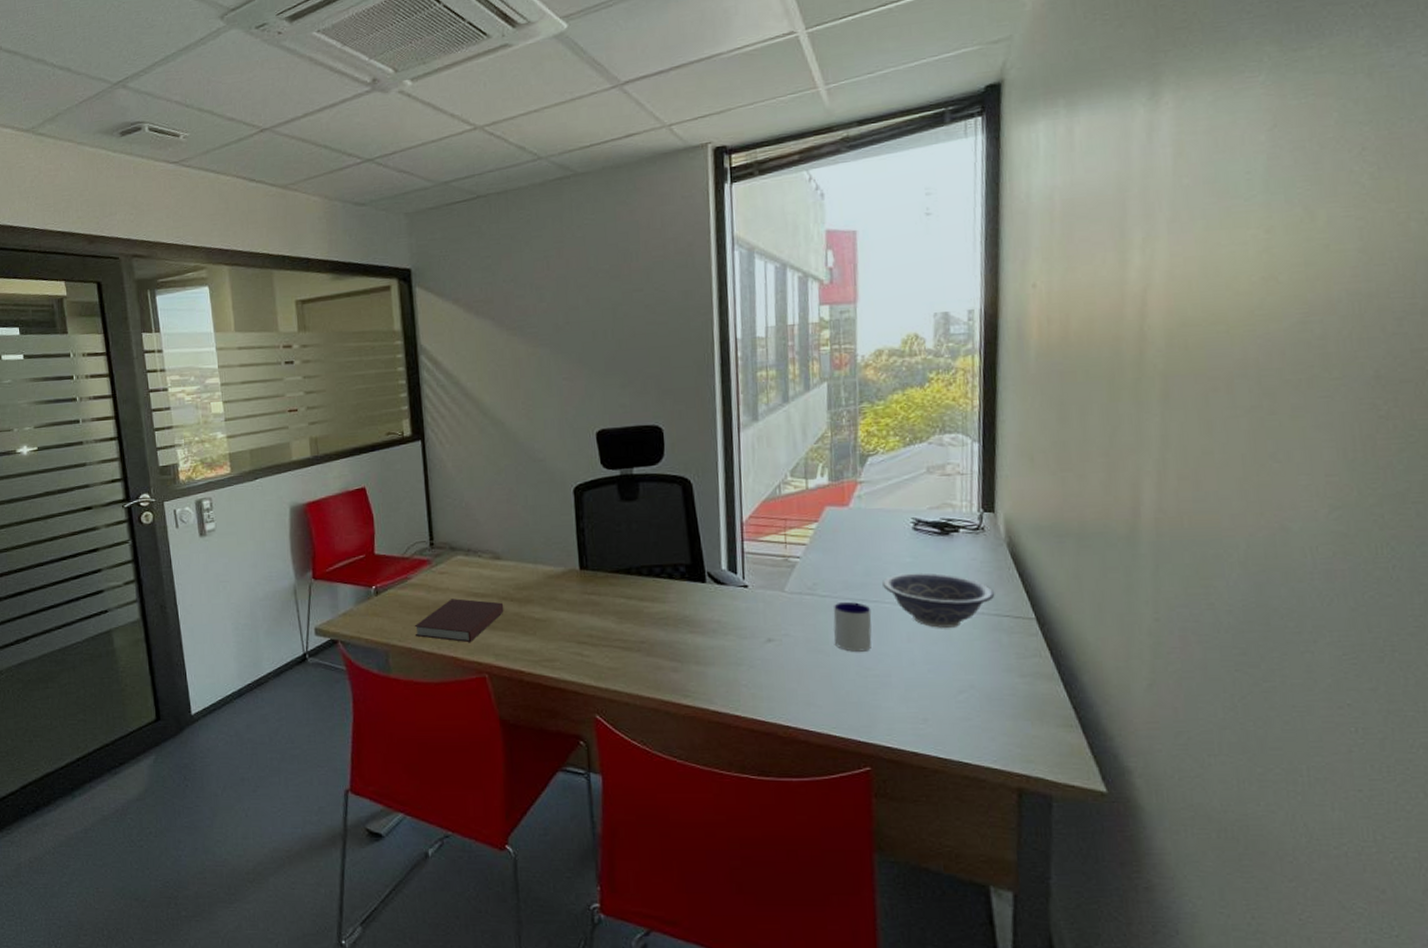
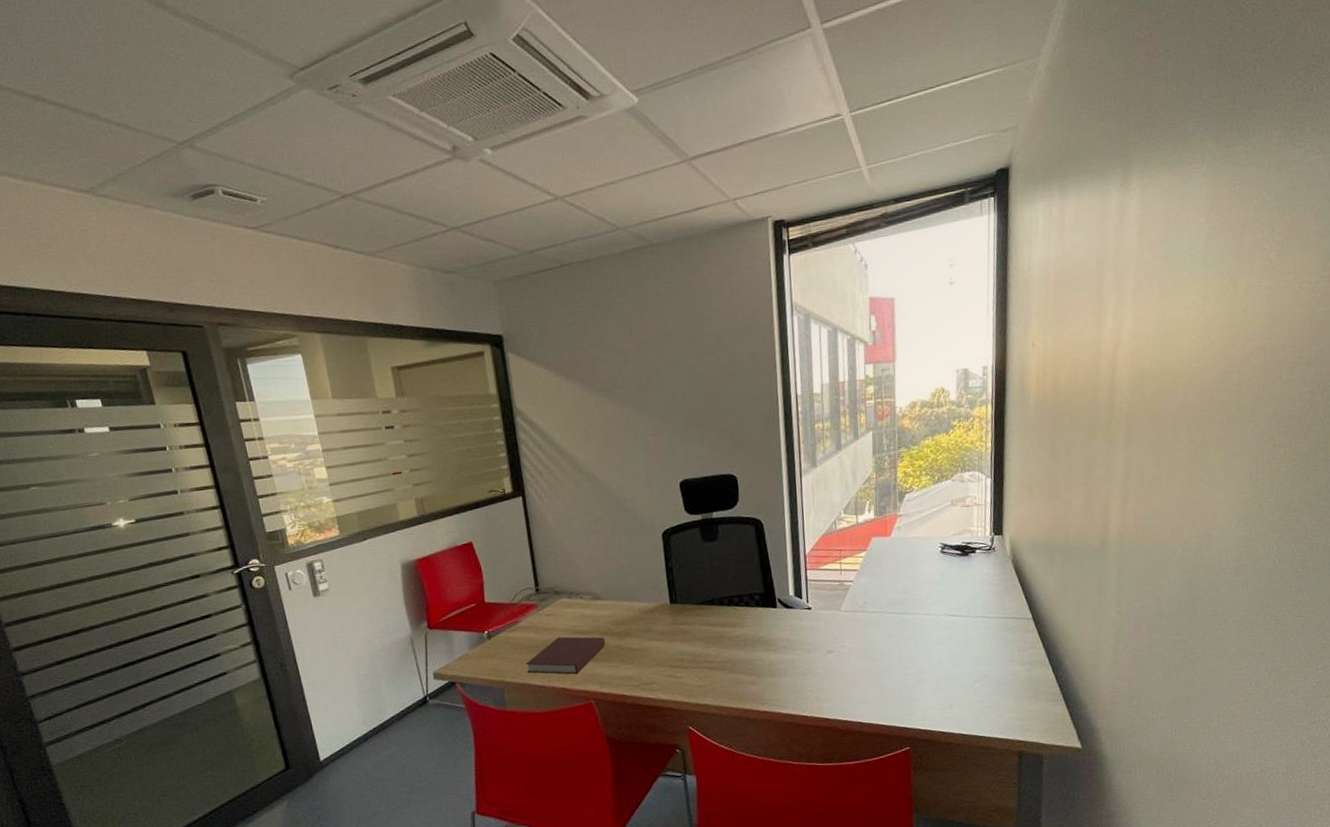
mug: present [833,601,872,652] -> none [879,615,910,656]
decorative bowl: present [882,572,995,628] -> none [917,587,1003,632]

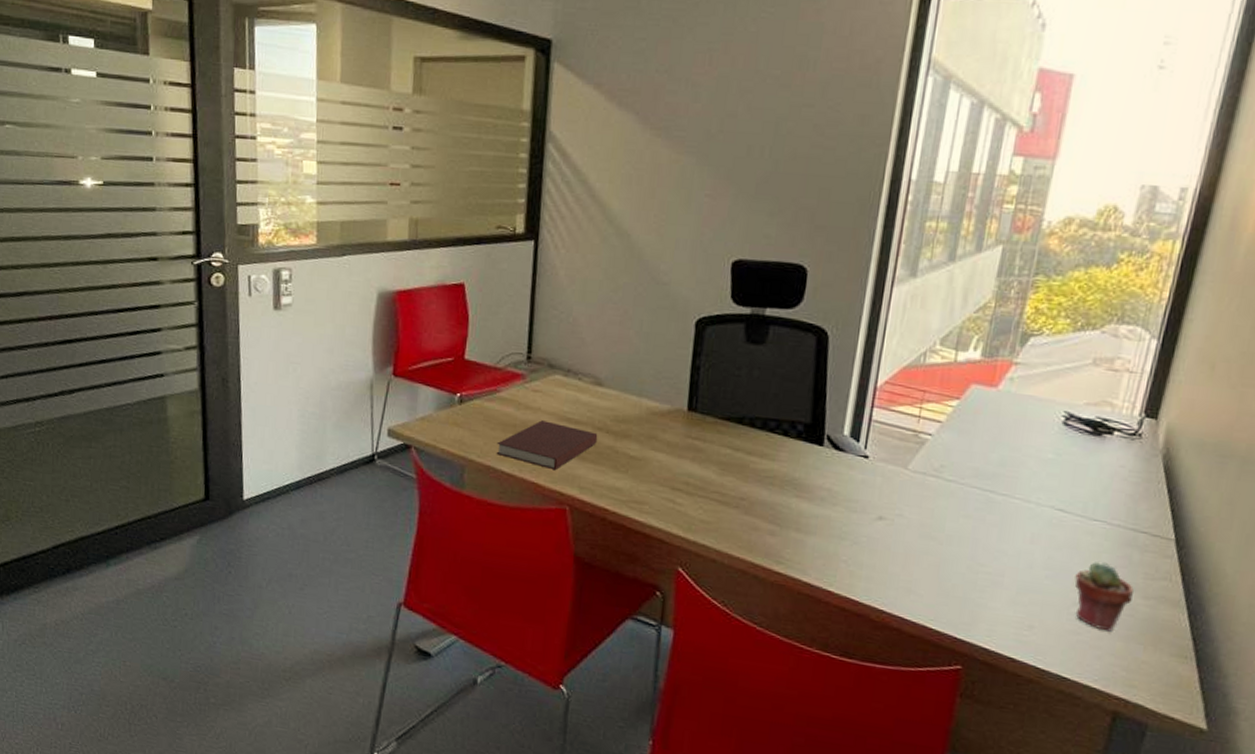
potted succulent: none [972,646,1014,696] -> present [1074,562,1134,632]

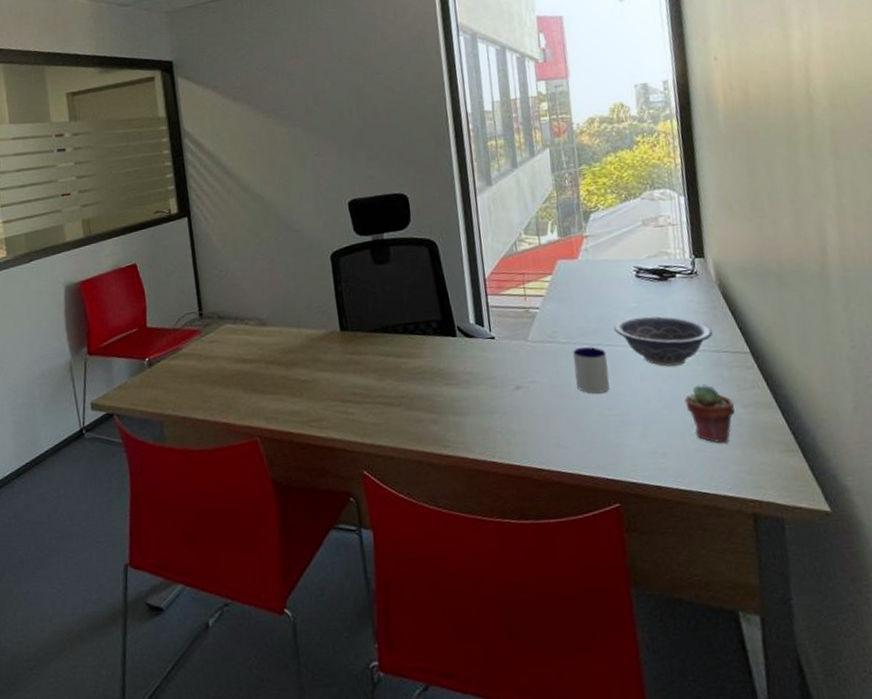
notebook: present [497,420,598,471] -> none [187,365,272,408]
mug: none [951,489,998,546] -> present [573,347,610,394]
decorative bowl: none [1016,469,1137,536] -> present [614,315,713,367]

